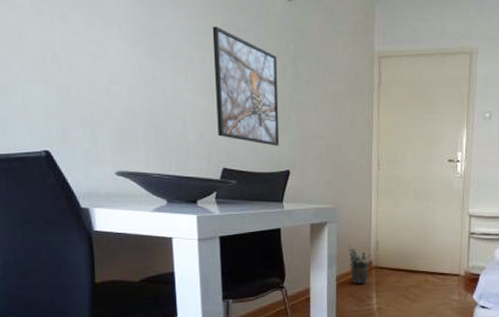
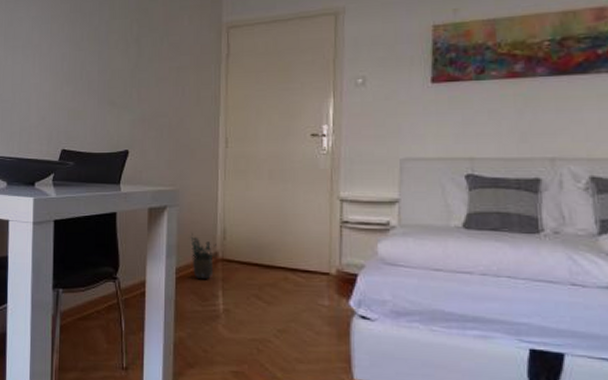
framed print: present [212,26,280,146] -> none [59,14,120,126]

